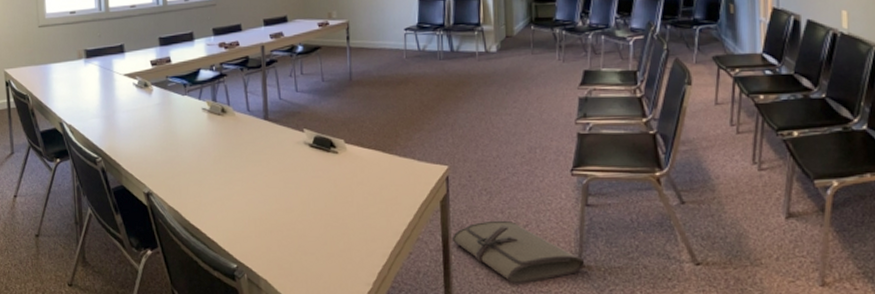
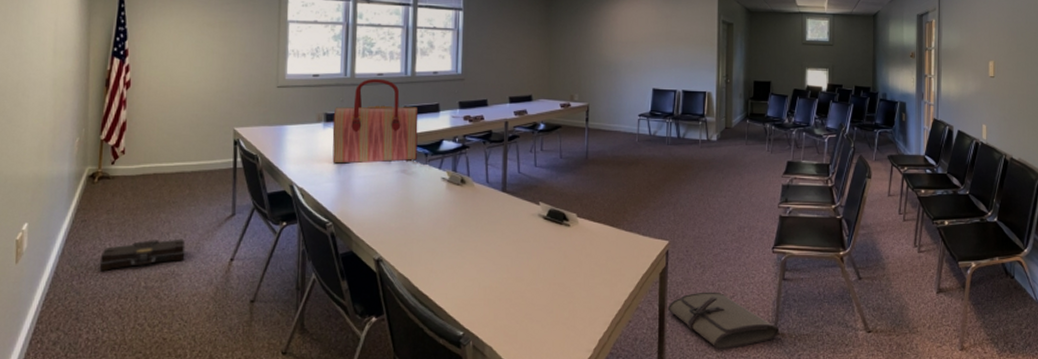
handbag: none [92,10,176,99] -> present [332,78,419,164]

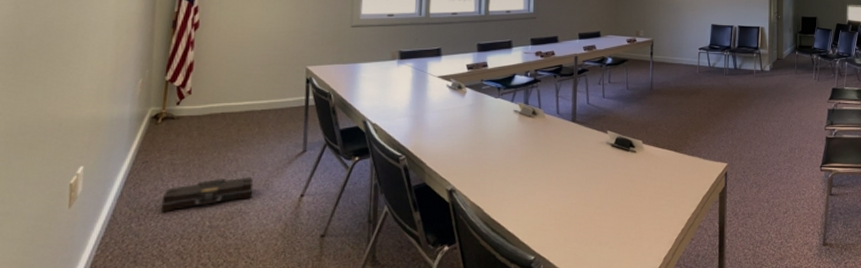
handbag: present [332,78,419,164] -> none [406,17,492,99]
tool roll: present [667,292,780,350] -> none [727,208,828,262]

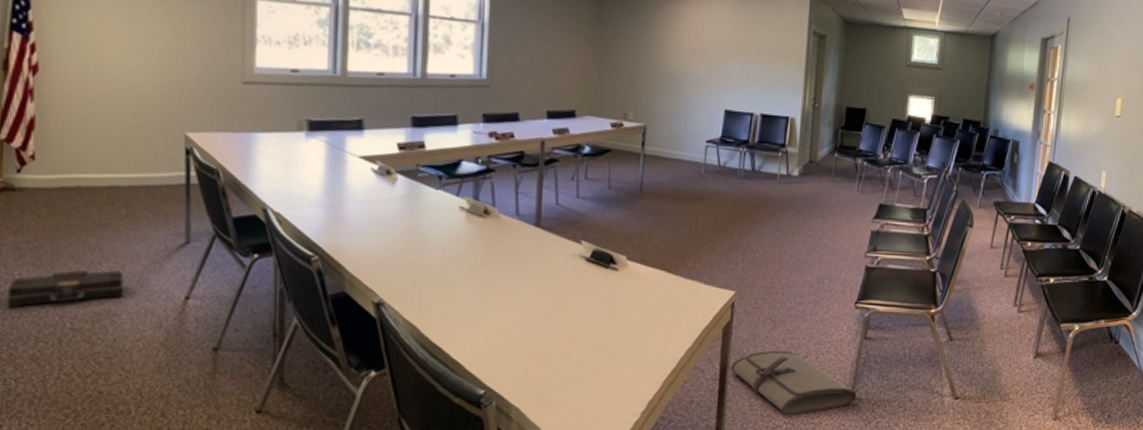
tool roll: none [727,208,828,262] -> present [730,350,857,416]

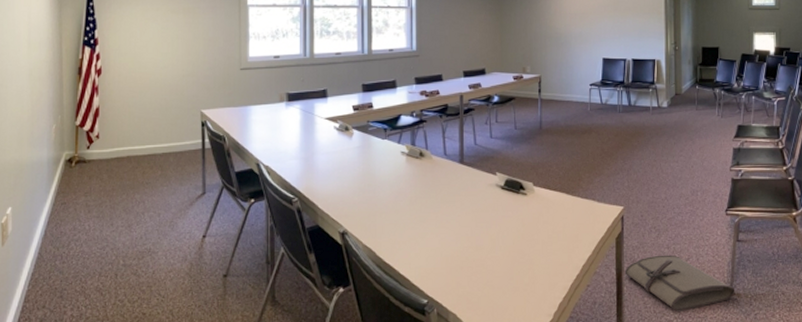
briefcase: present [7,270,124,309] -> none [80,218,160,252]

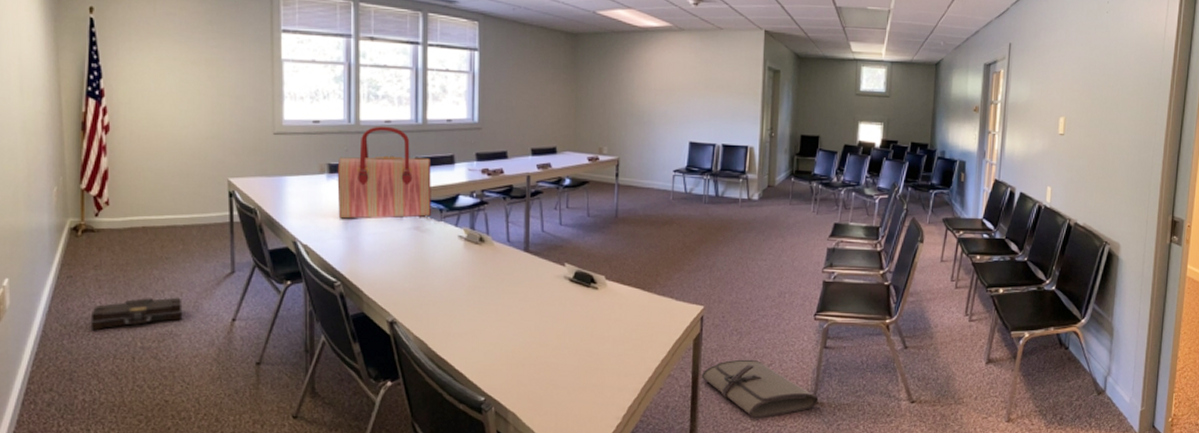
briefcase: none [80,218,160,252] -> present [90,297,183,331]
handbag: none [295,57,376,141] -> present [337,126,432,219]

